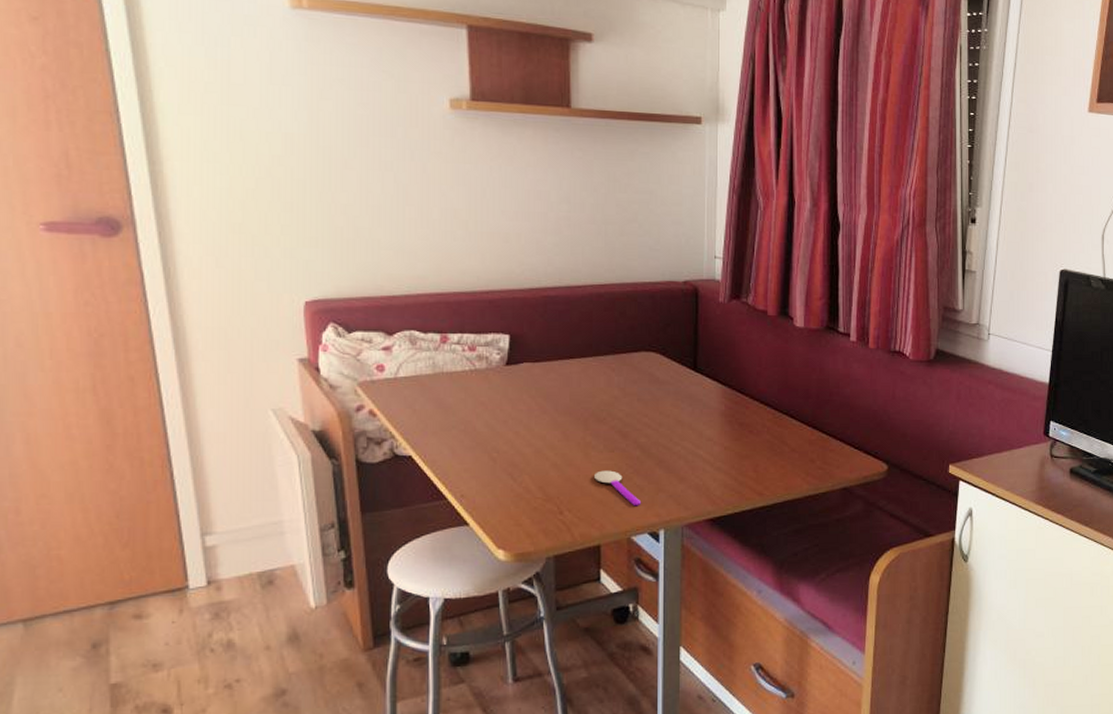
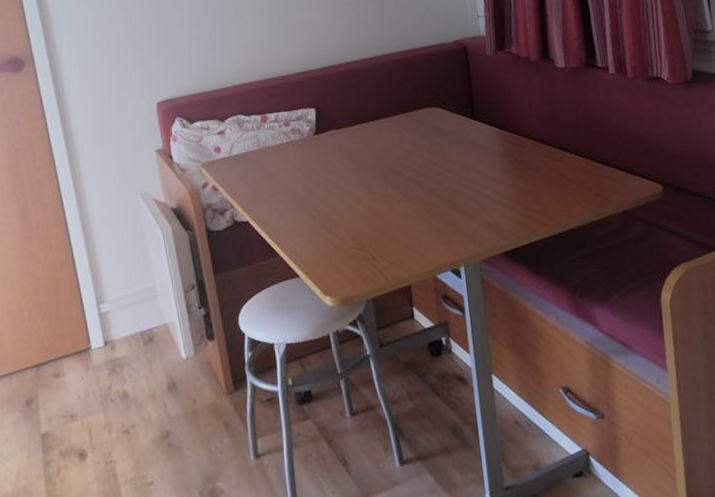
spoon: present [594,470,641,506] -> none [398,216,441,247]

